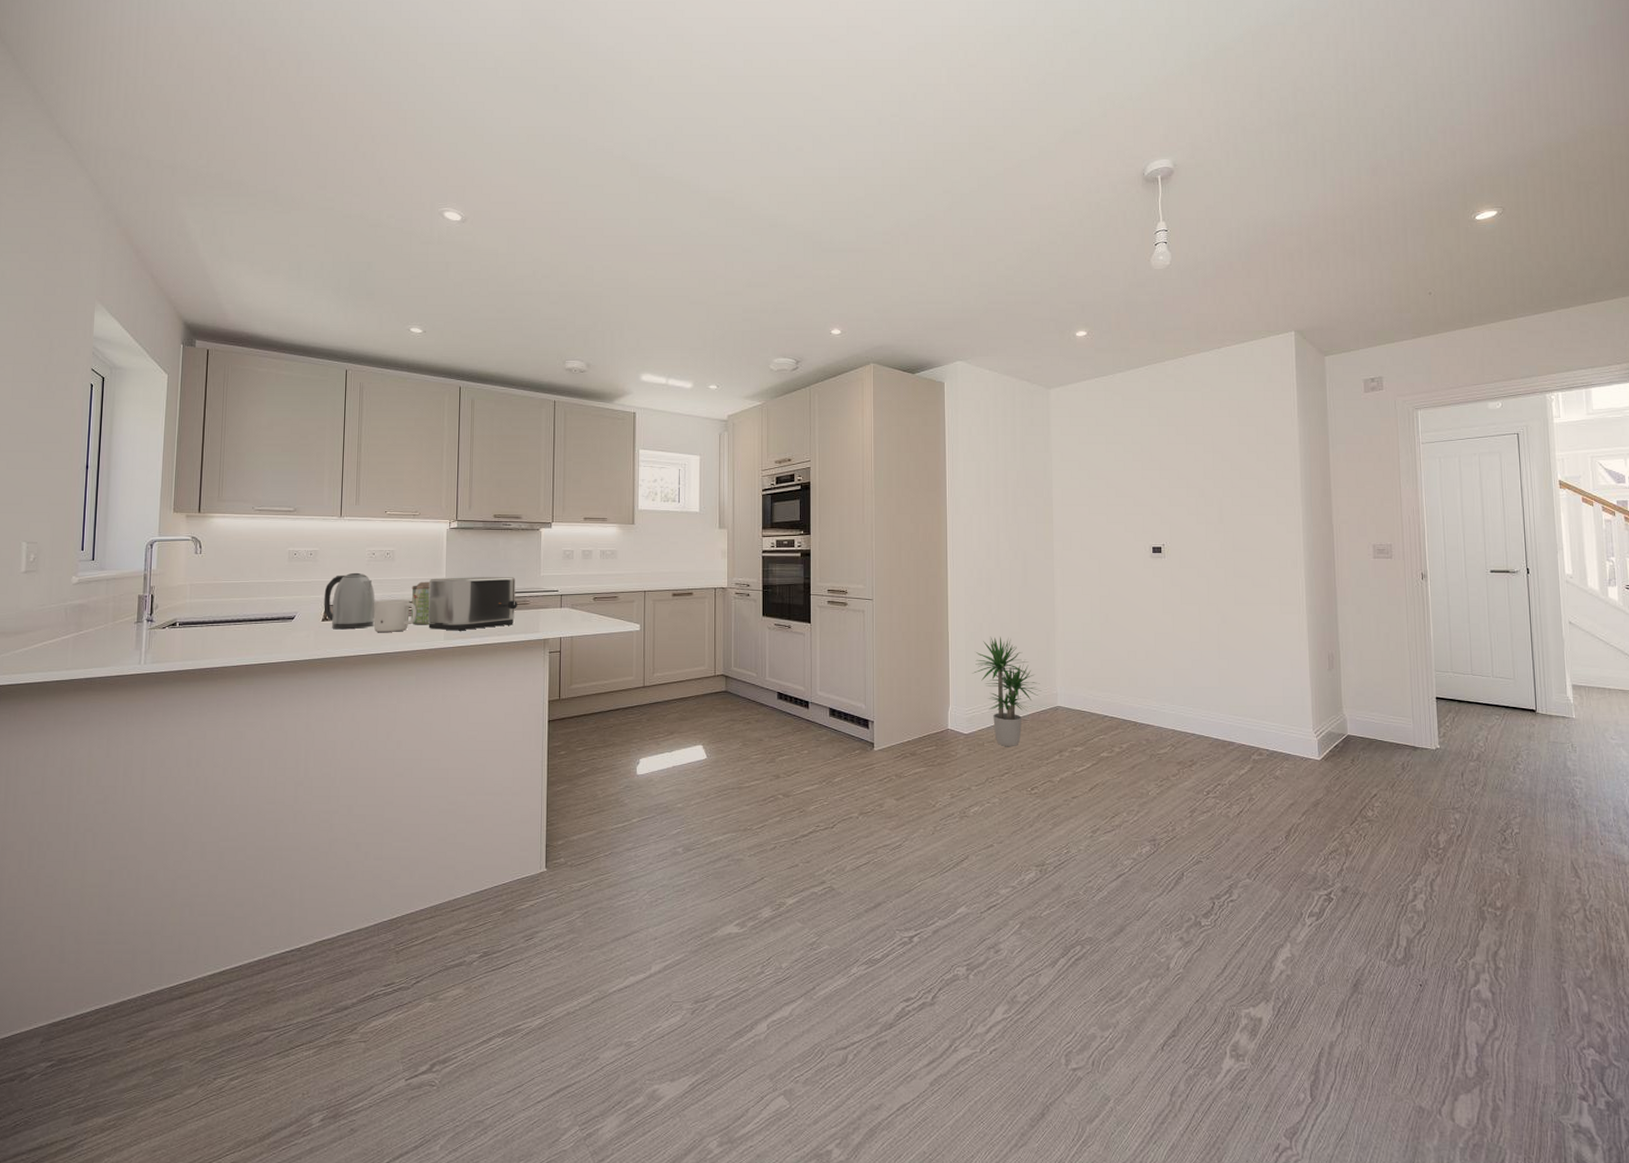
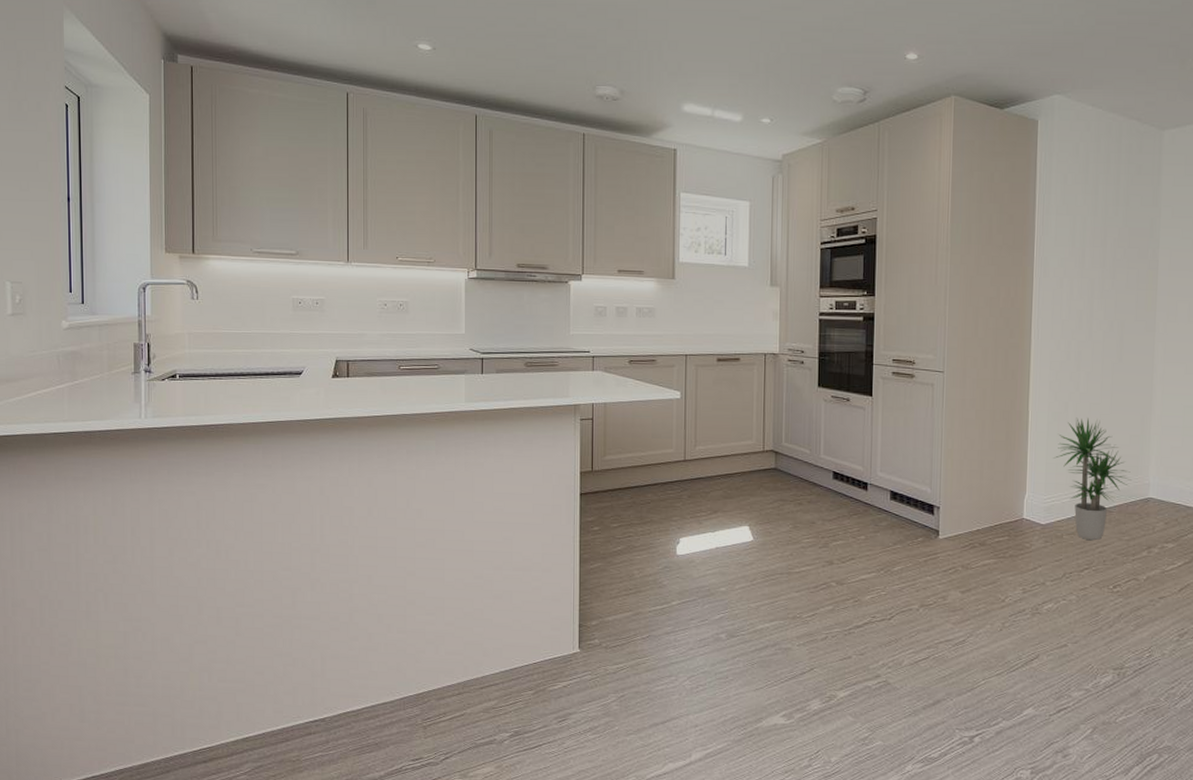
kettle: present [324,572,376,630] -> none [333,325,389,388]
mug: present [373,599,418,632] -> none [387,356,435,392]
canister: present [411,581,431,625] -> none [428,337,449,386]
toaster: present [427,577,517,631] -> none [446,333,545,393]

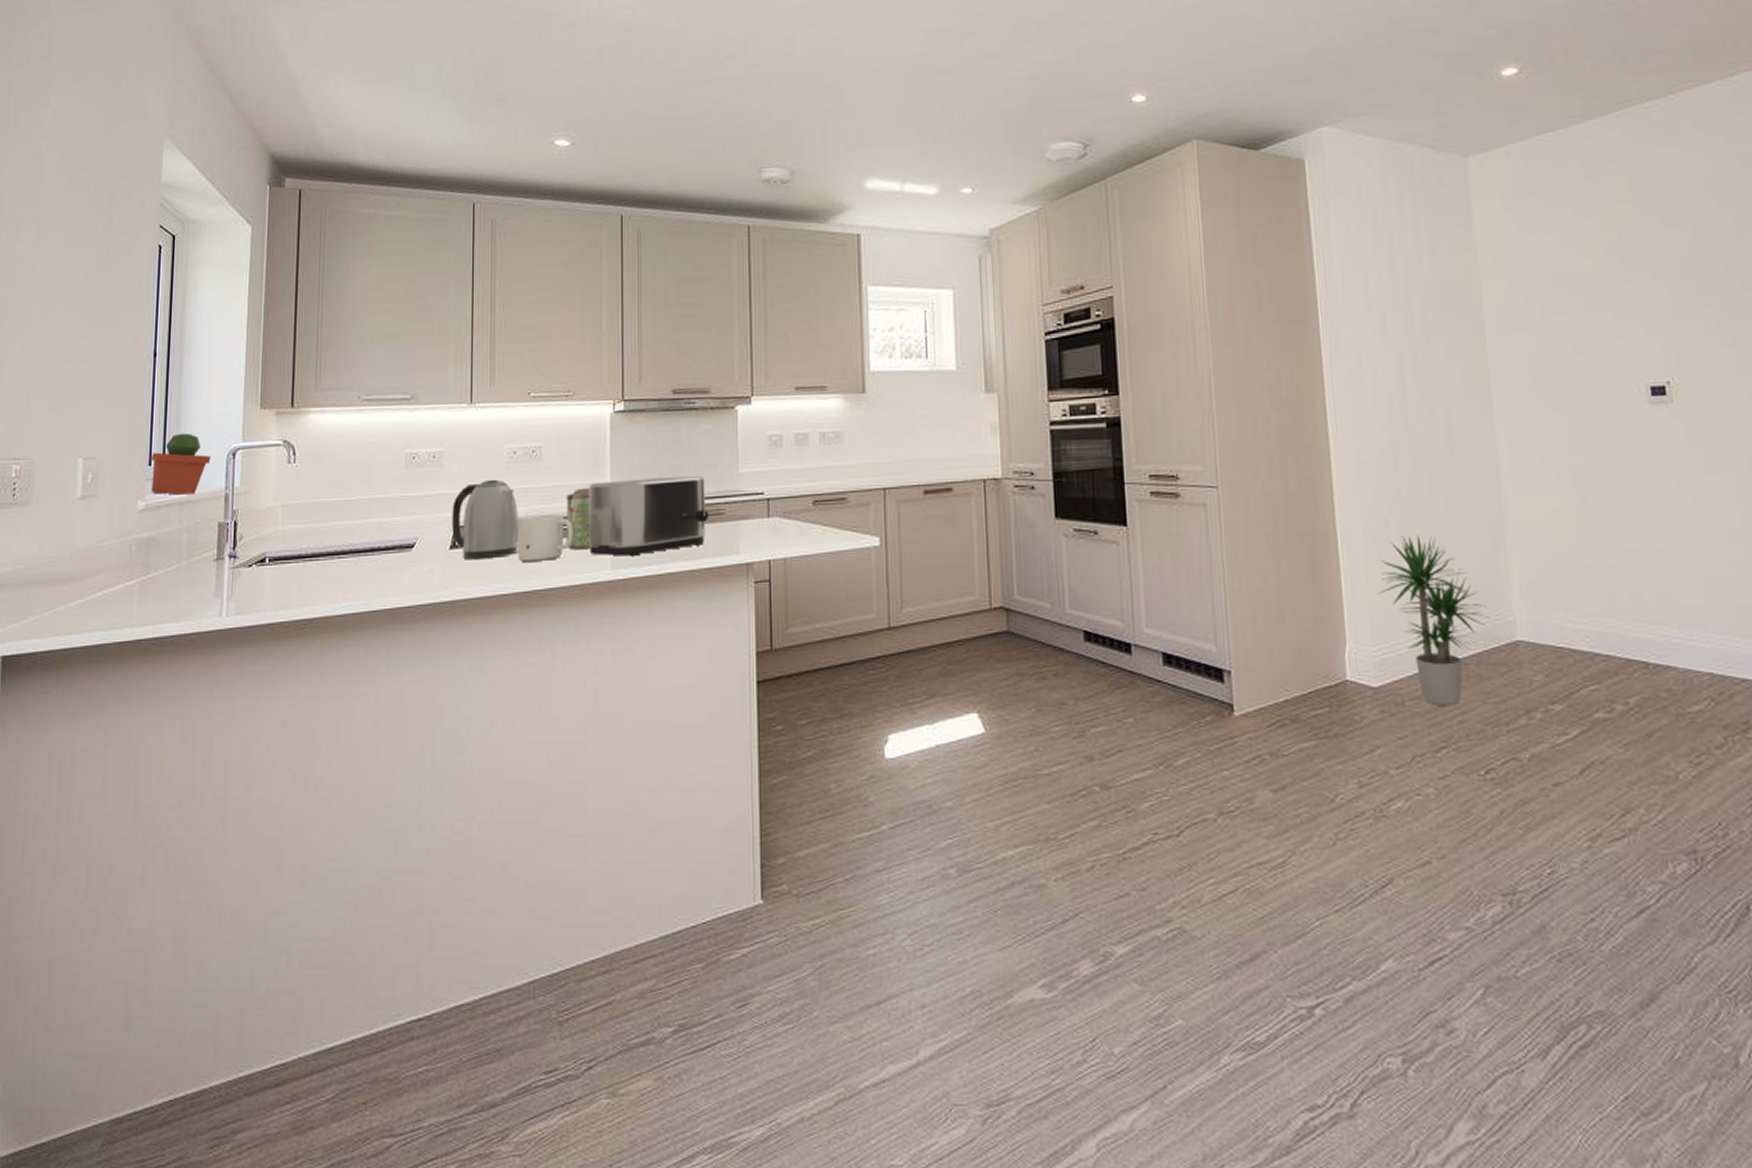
succulent plant: none [71,267,124,319] -> present [150,433,211,495]
kettle: none [333,325,389,388] -> present [452,479,519,560]
mug: none [387,356,435,392] -> present [516,514,575,561]
canister: none [428,337,449,386] -> present [566,487,591,550]
toaster: none [446,333,545,393] -> present [588,476,708,556]

